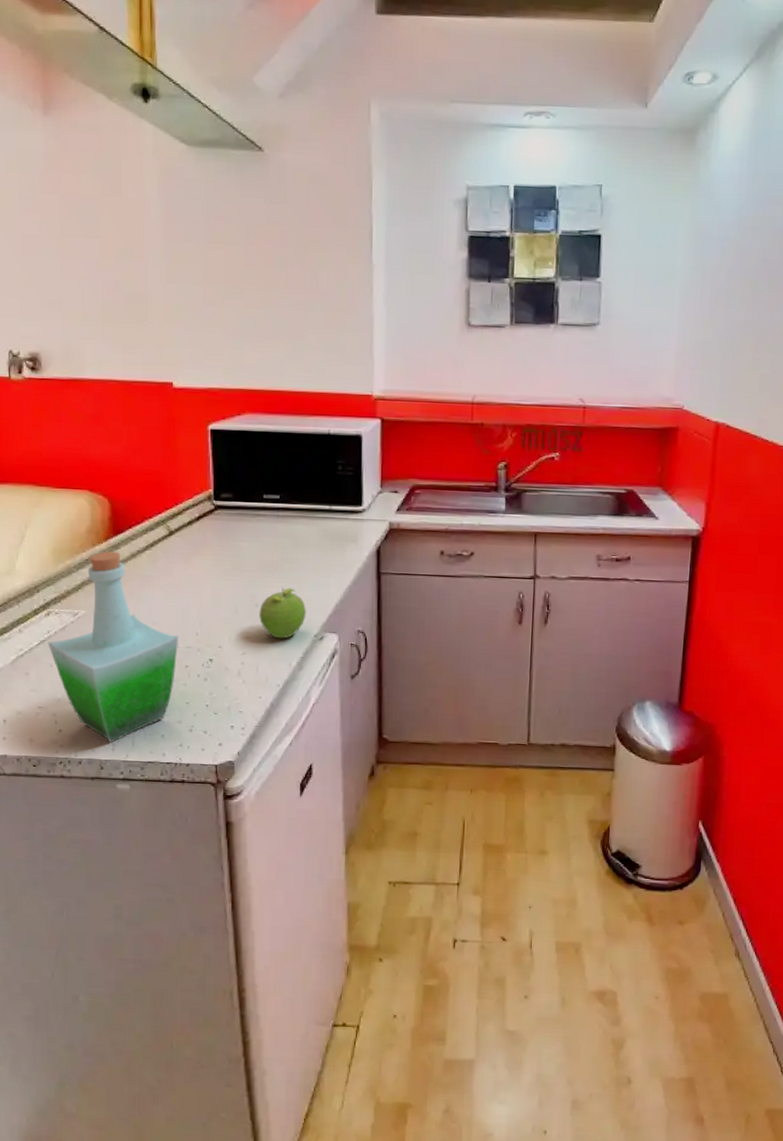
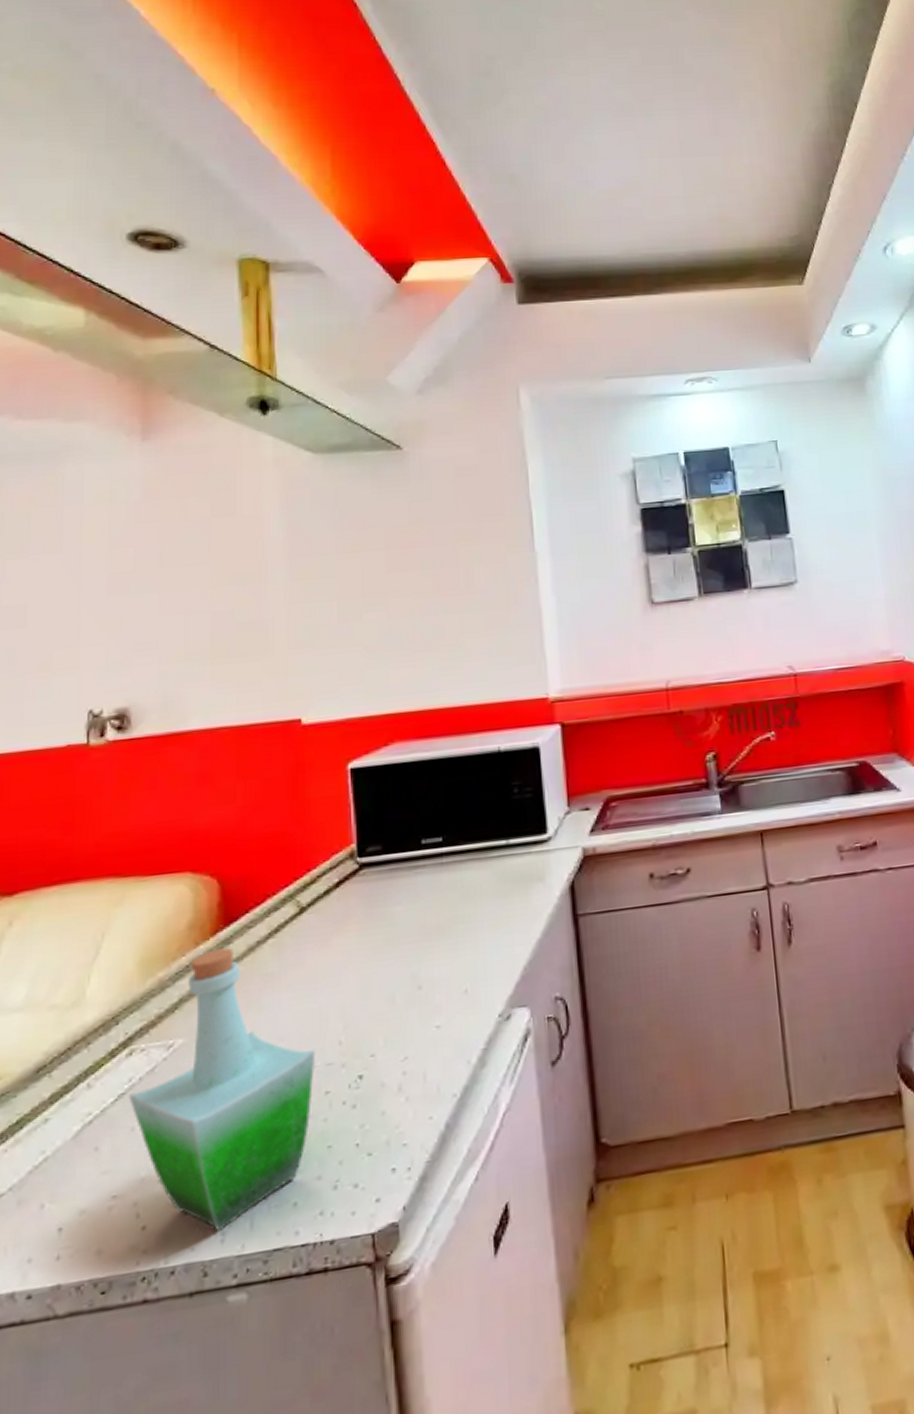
fruit: present [259,587,306,639] -> none [423,955,486,1029]

